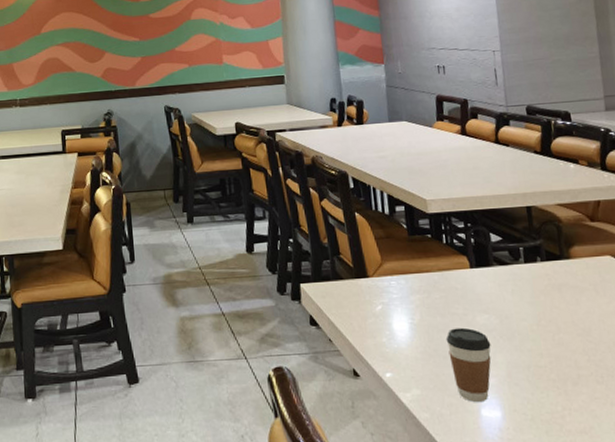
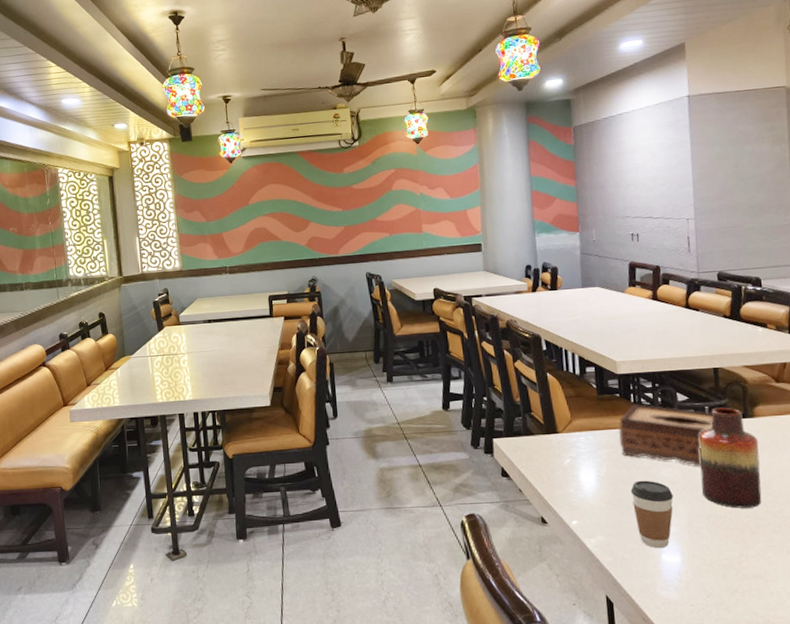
tissue box: none [431,244,529,312] -> present [618,403,713,466]
vase: none [514,248,582,357] -> present [699,407,762,508]

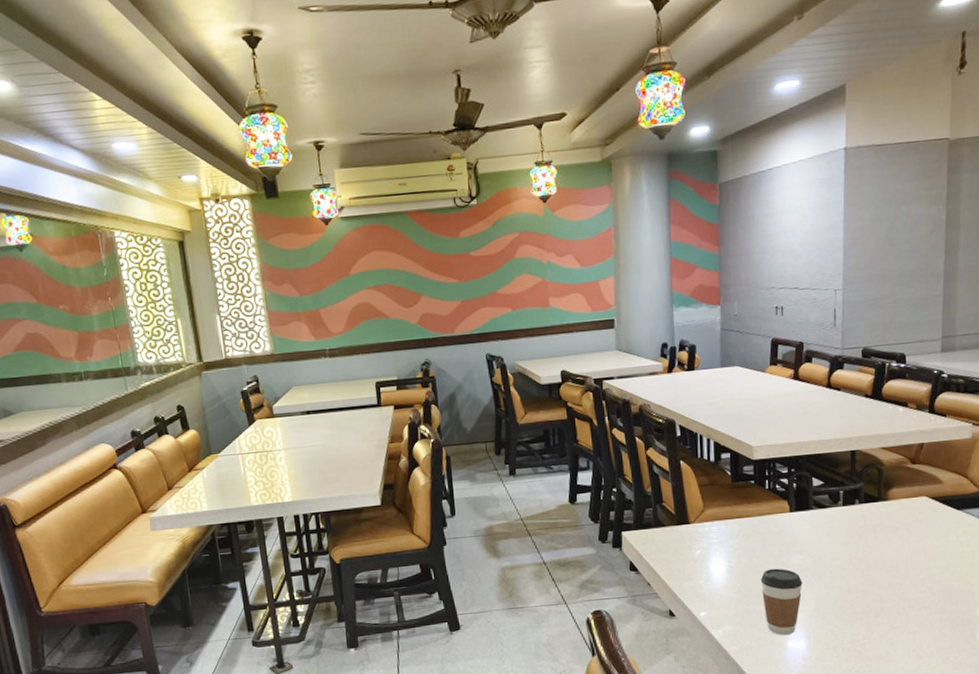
tissue box: present [618,403,713,466] -> none [751,490,847,552]
vase: present [699,407,762,508] -> none [831,491,890,592]

